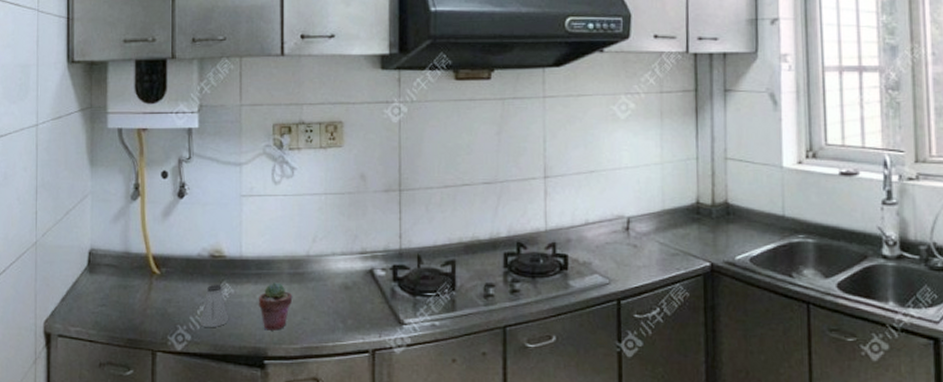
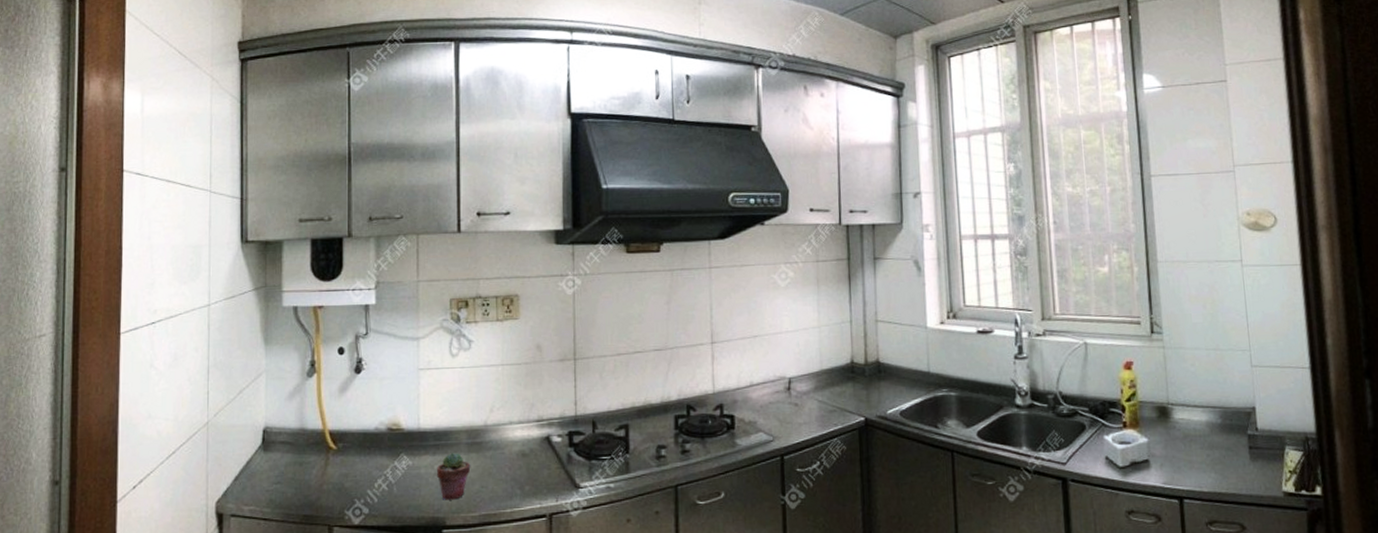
saltshaker: present [200,284,228,328] -> none [377,456,406,501]

